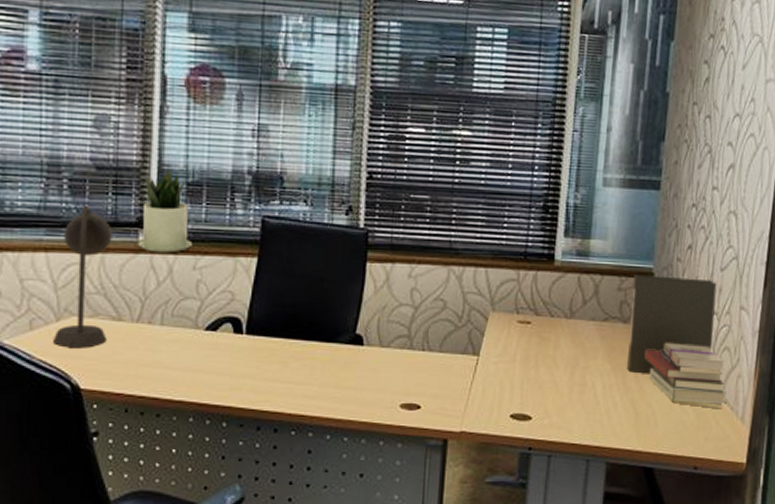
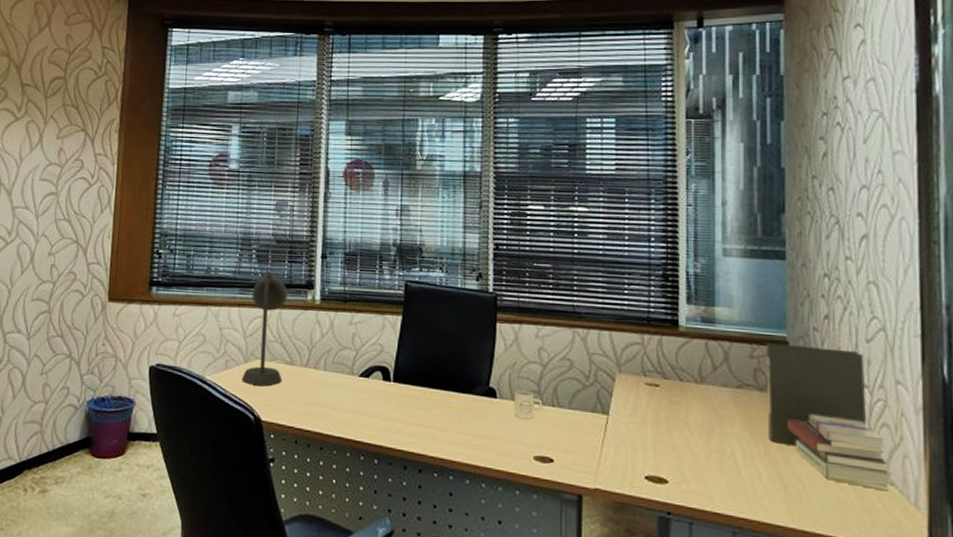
planter: present [137,170,193,254] -> none [306,243,350,311]
mug: none [381,336,413,366] -> present [513,390,543,420]

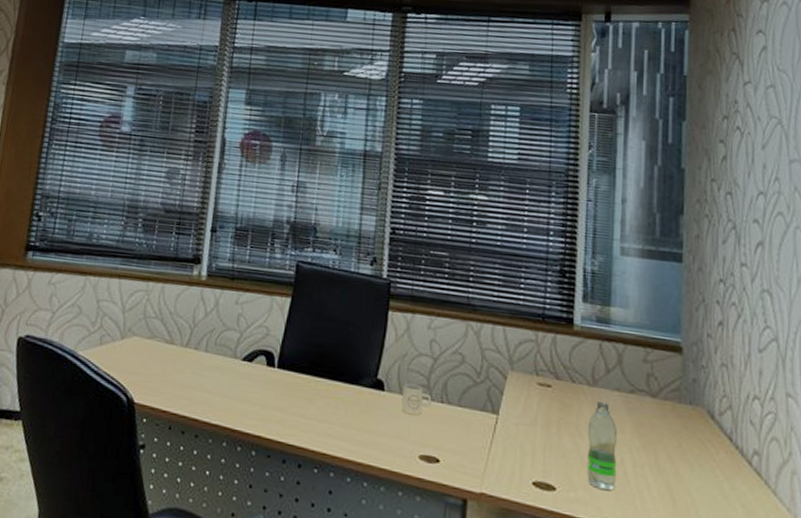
desk lamp: present [241,270,288,387] -> none [116,241,173,366]
bottle: none [697,398,728,482] -> present [586,402,617,491]
binder: present [766,343,866,446] -> none [658,347,756,457]
books: present [787,415,892,492] -> none [678,424,780,509]

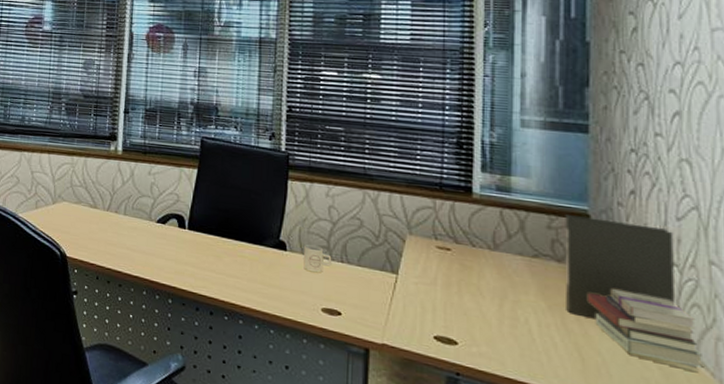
bottle: present [586,402,617,491] -> none [489,265,521,348]
binder: none [658,347,756,457] -> present [565,215,674,320]
books: none [678,424,780,509] -> present [586,289,702,373]

